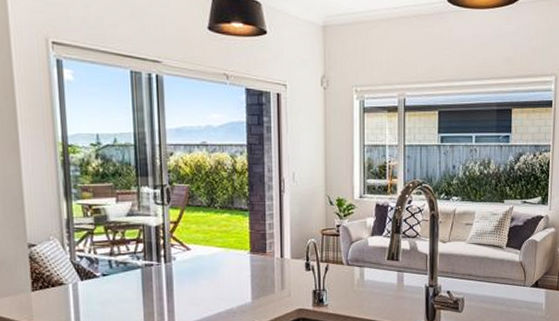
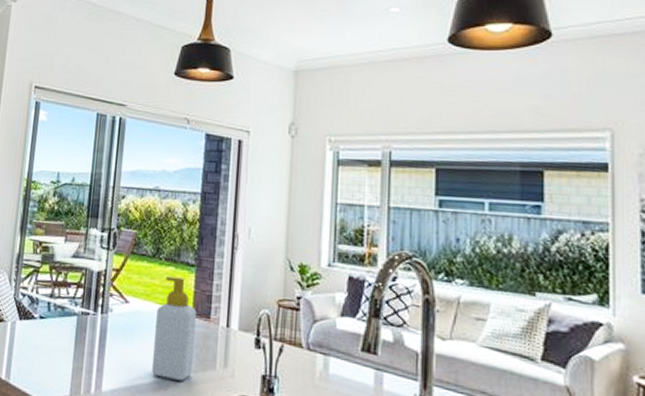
soap bottle: none [218,222,255,307] -> present [151,276,196,381]

